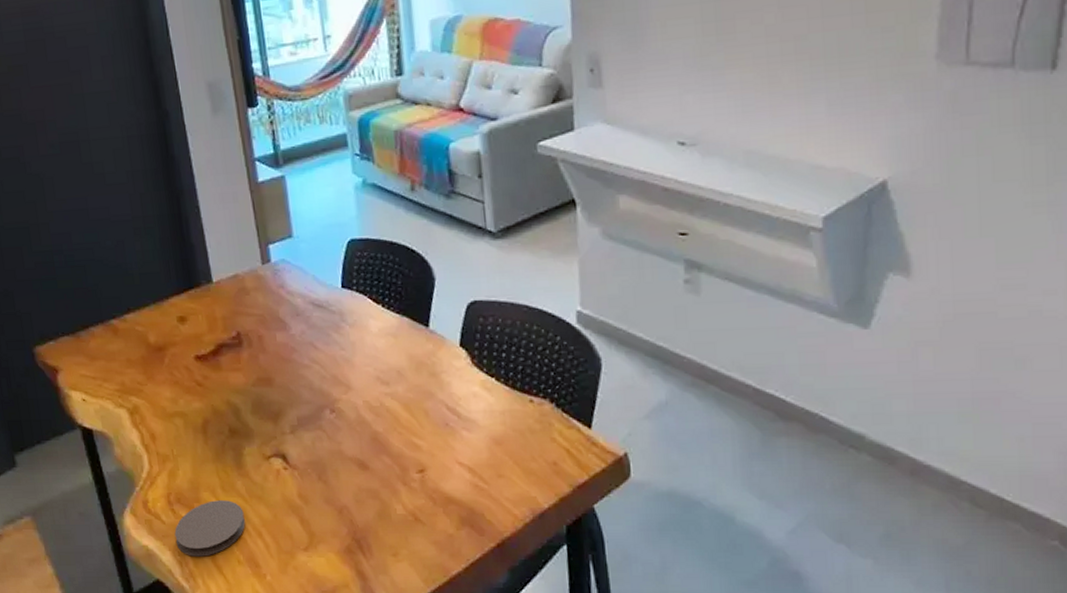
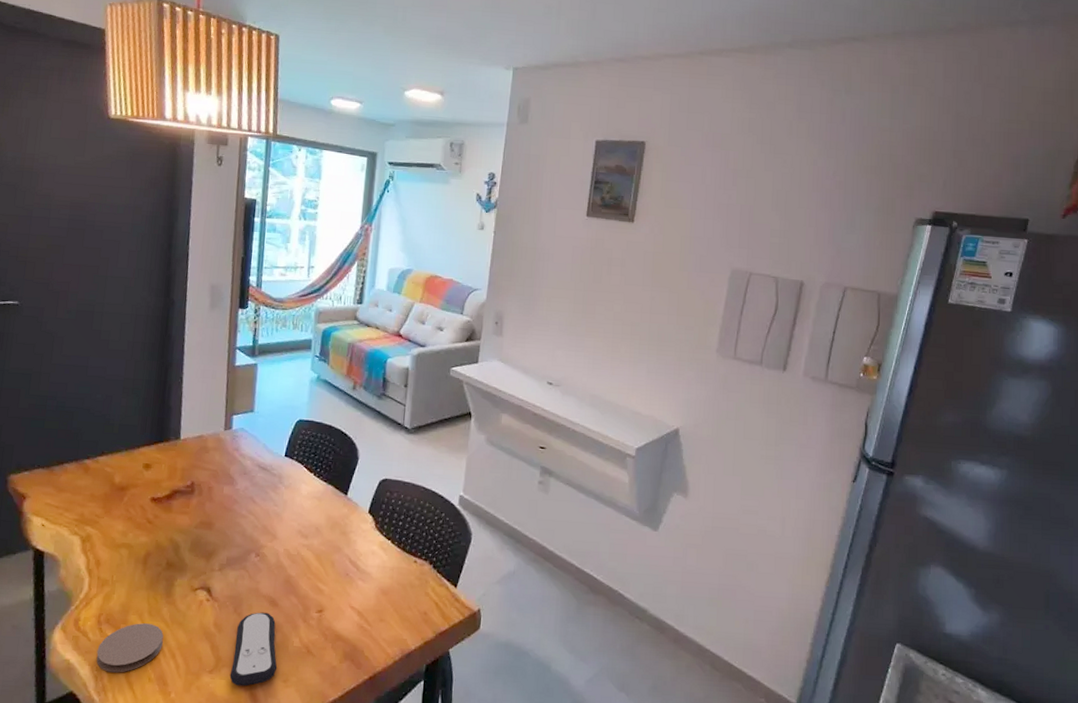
remote control: none [325,477,383,564] -> present [229,612,278,686]

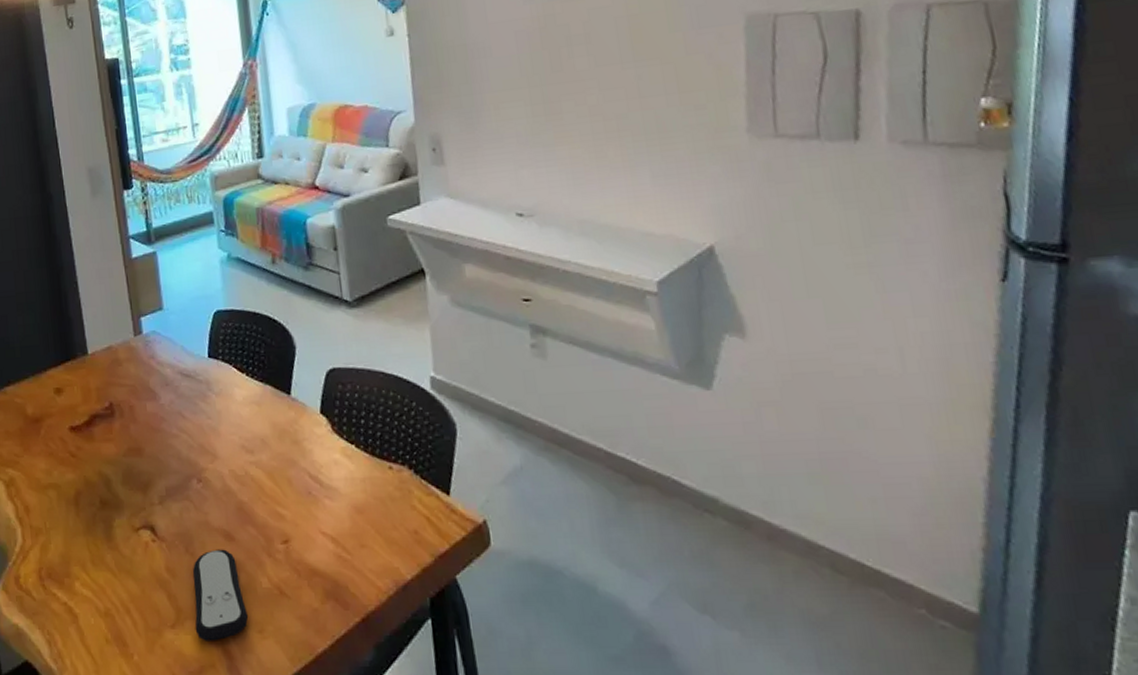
coaster: present [96,623,164,673] -> none [44,575,114,635]

